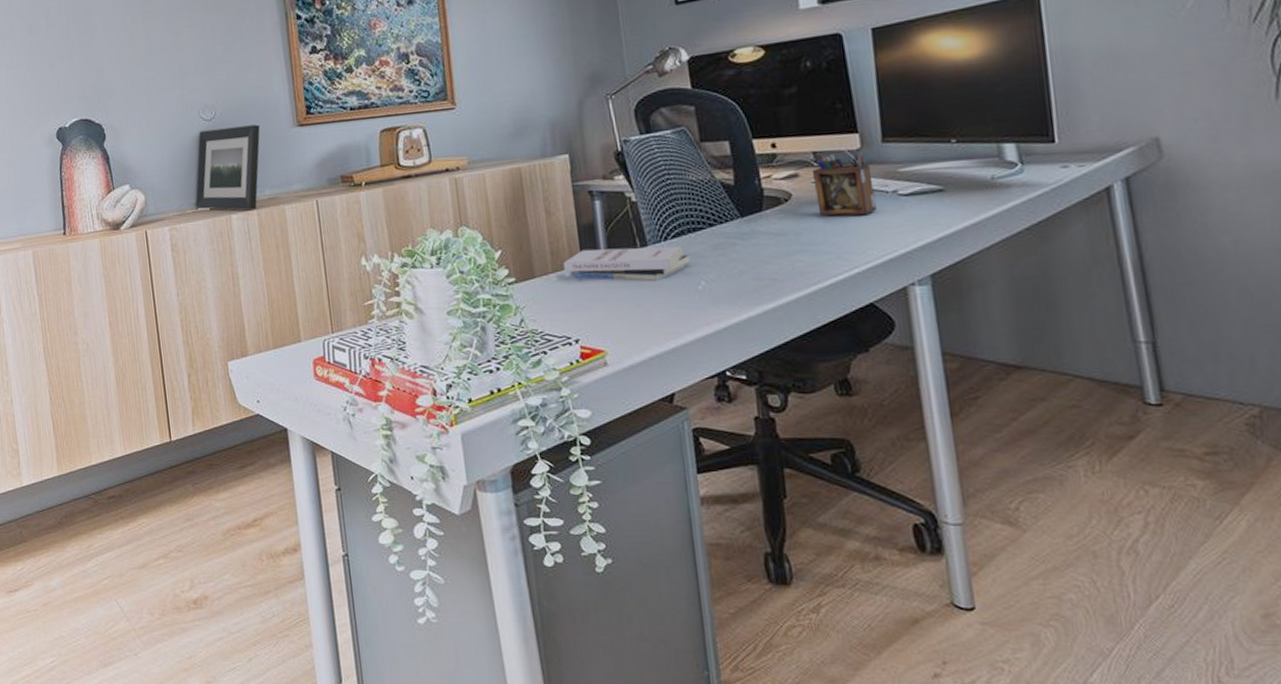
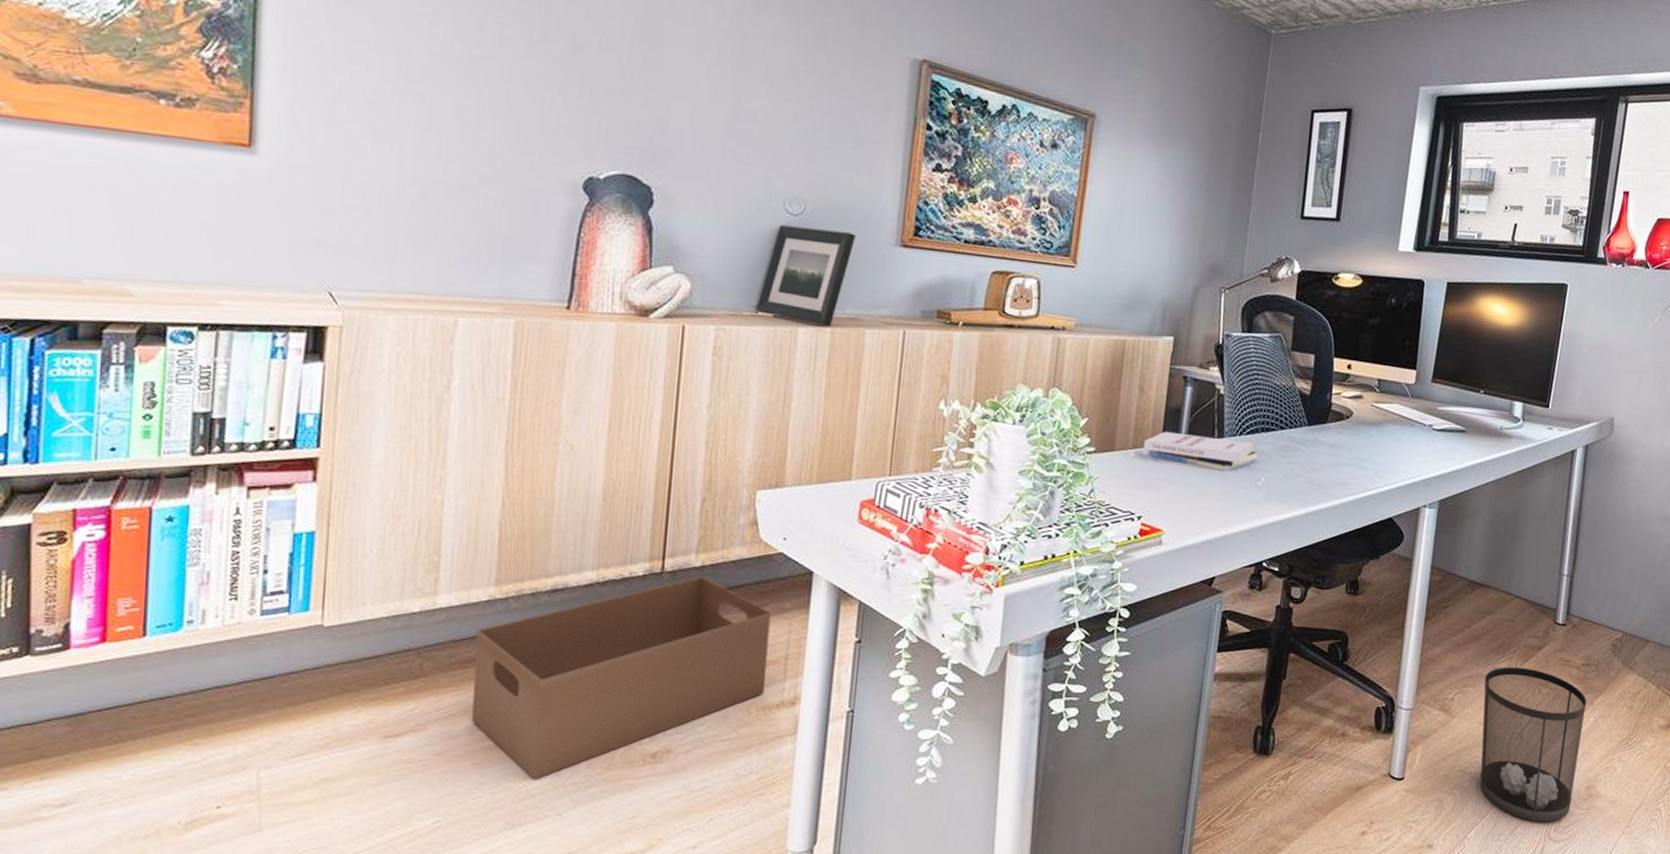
storage basket: none [52,442,270,625] -> present [472,576,771,780]
desk organizer: present [811,147,877,216] -> none [1370,379,1418,442]
waste bin: none [1056,463,1244,663] -> present [1479,666,1587,823]

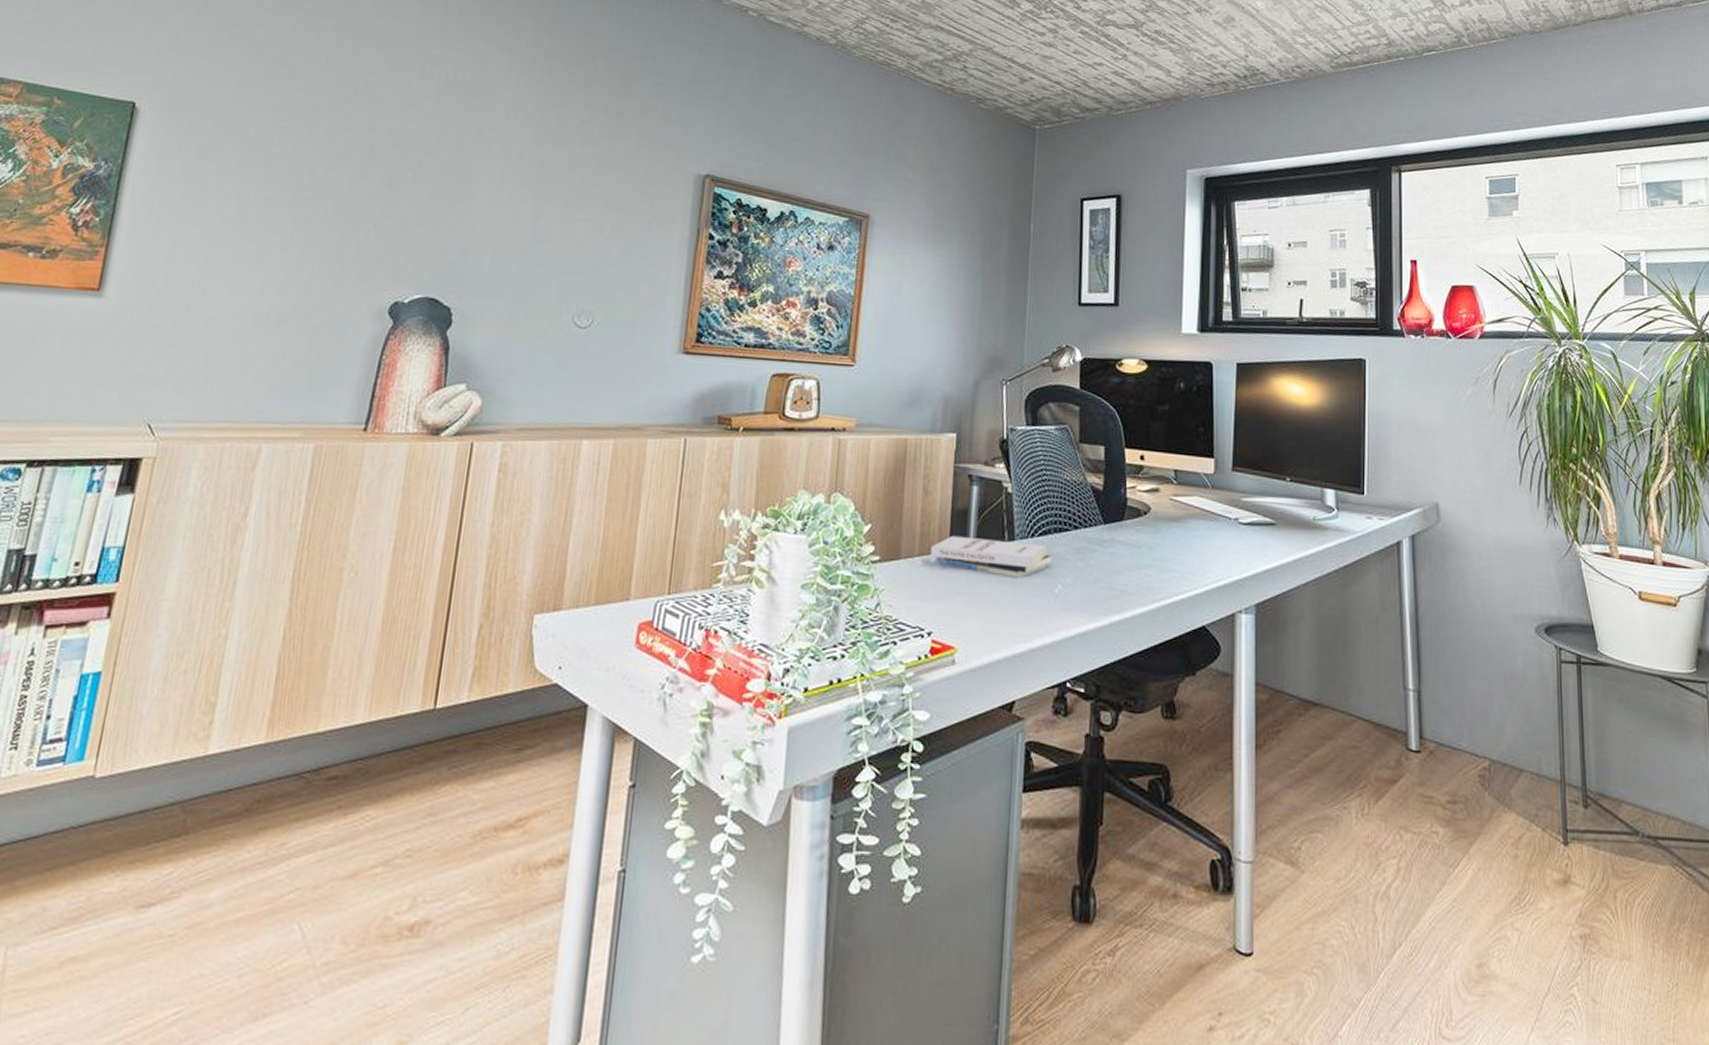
storage basket: present [472,576,771,780] -> none [227,713,543,959]
picture frame: present [755,224,855,327] -> none [541,338,640,438]
waste bin: present [1479,666,1587,823] -> none [1333,805,1461,1014]

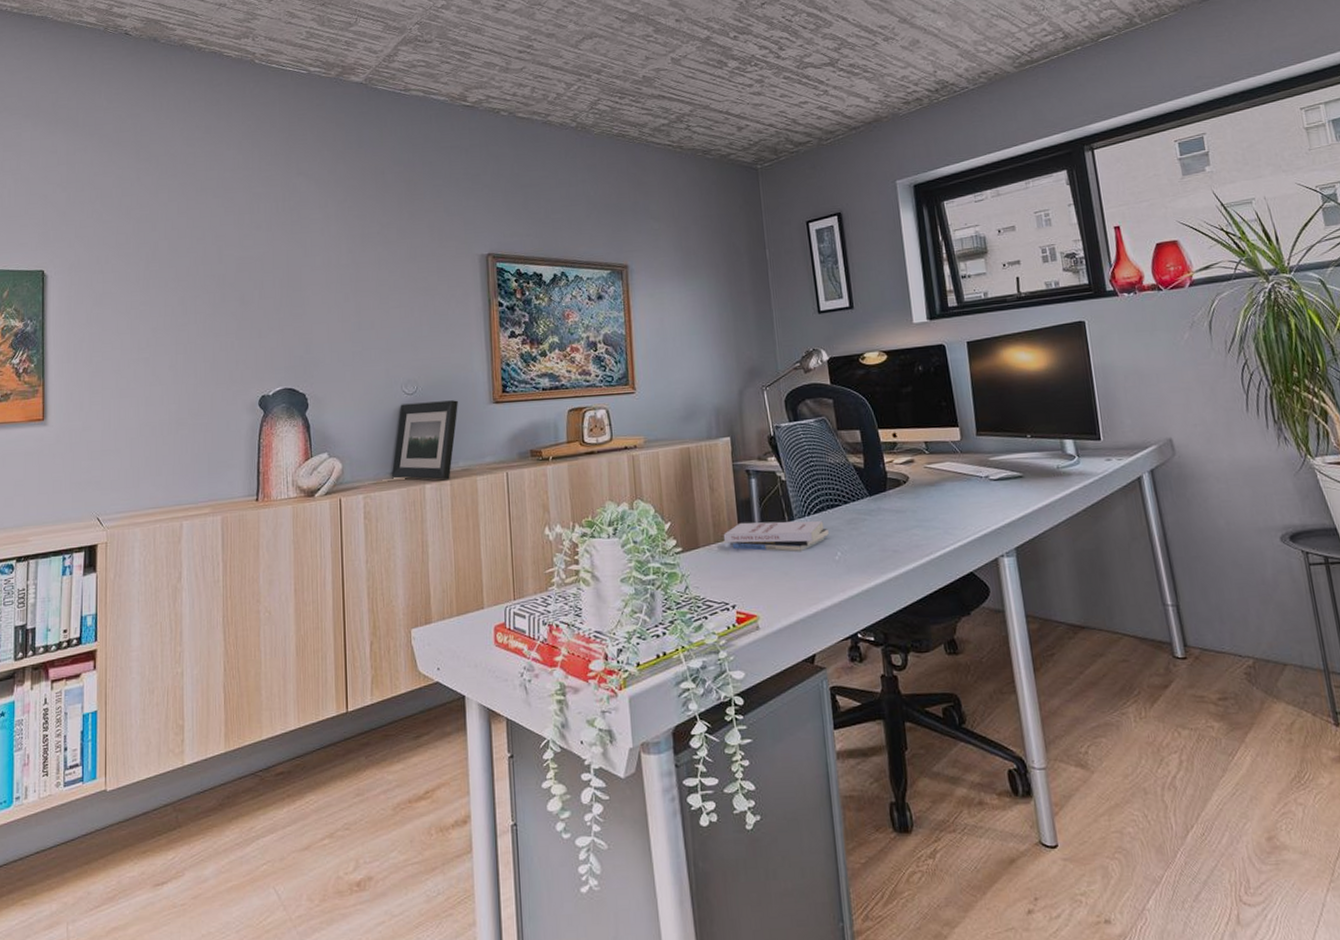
picture frame: none [541,338,640,438] -> present [391,400,458,481]

